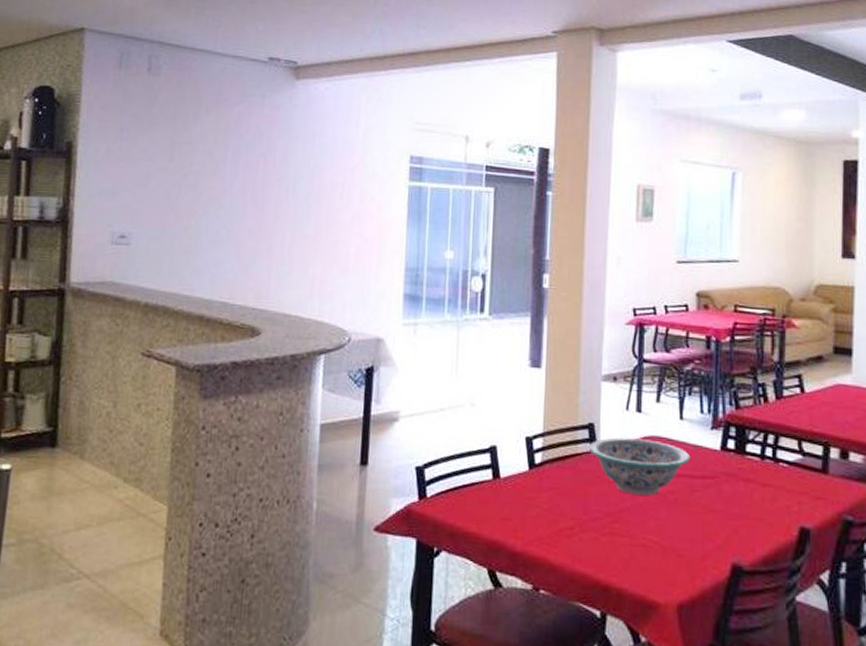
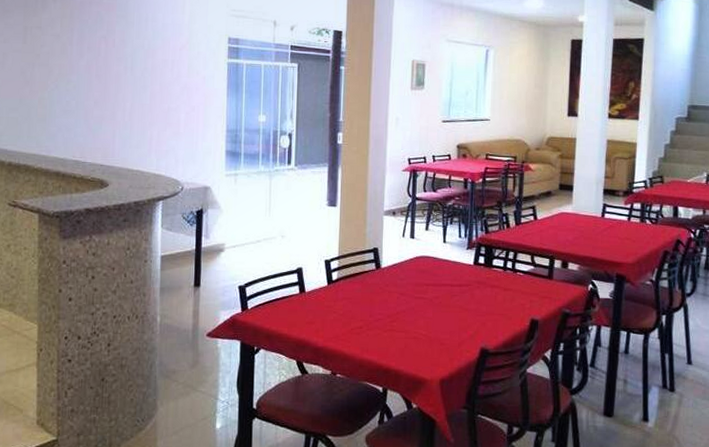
decorative bowl: present [589,437,691,496] -> none [374,258,451,301]

